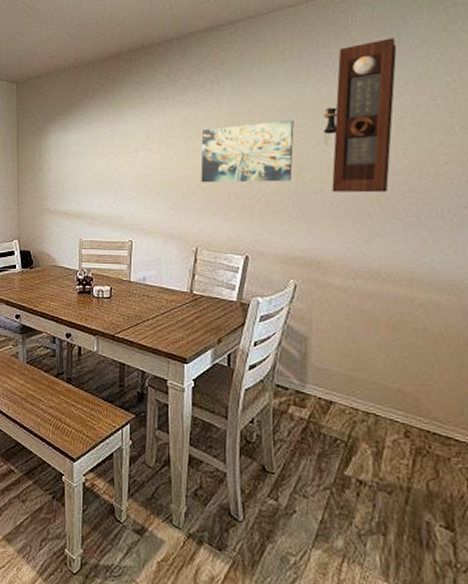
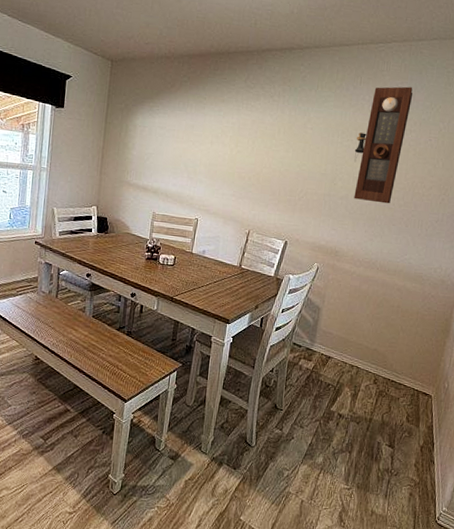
wall art: present [201,120,294,183] -> none [260,133,335,186]

